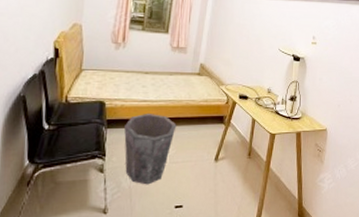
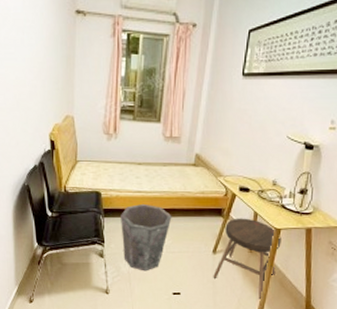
stool: none [215,124,276,206] -> present [213,218,282,300]

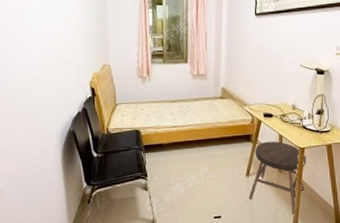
waste bin: present [121,203,172,272] -> none [160,137,207,200]

